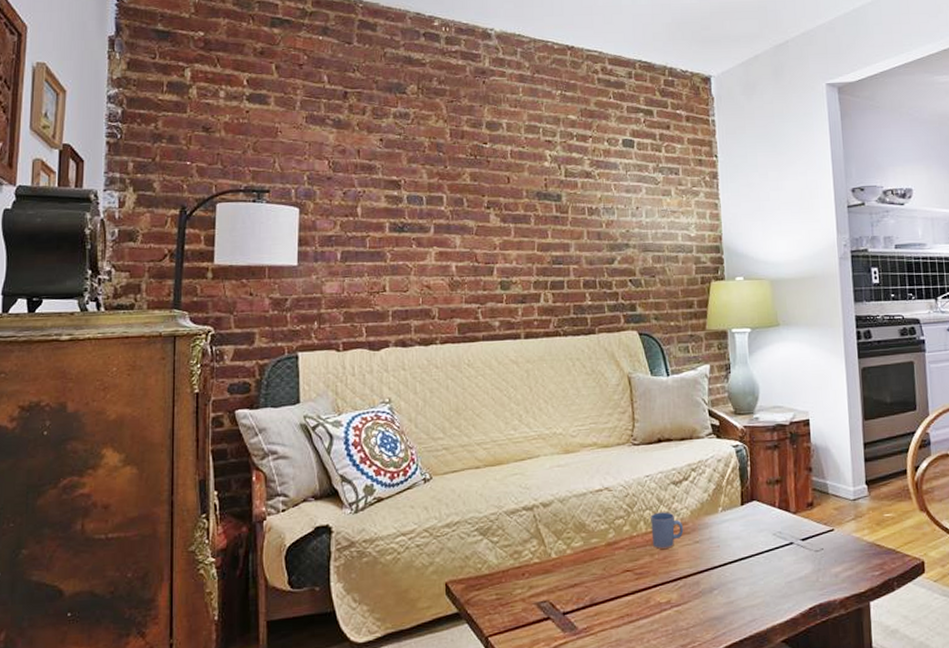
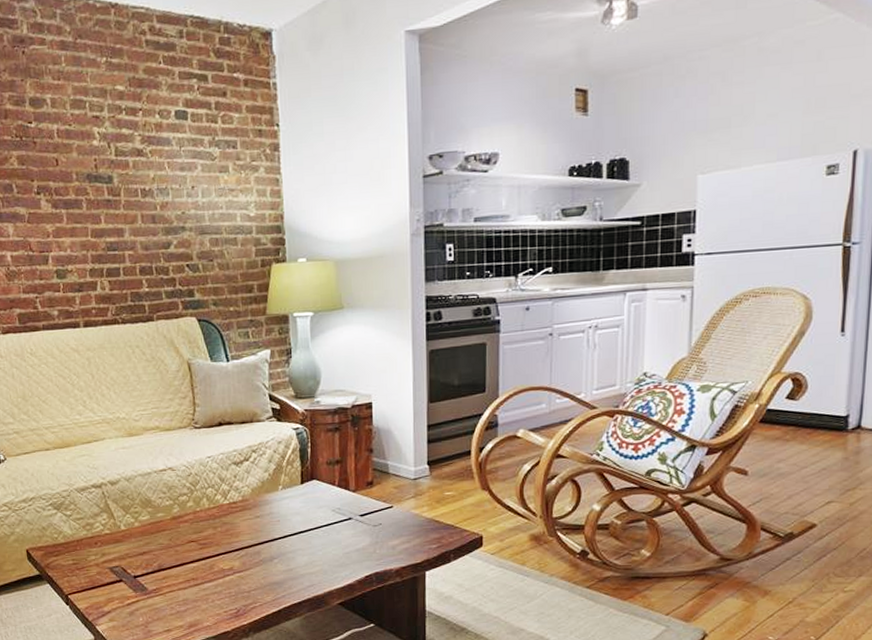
mug: present [651,512,684,549] -> none [213,489,245,523]

